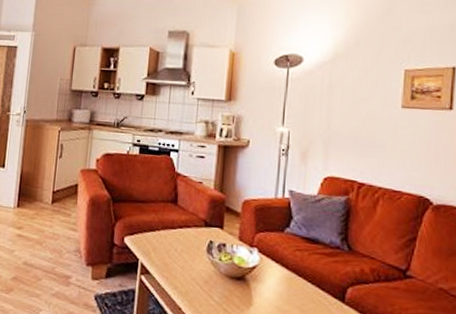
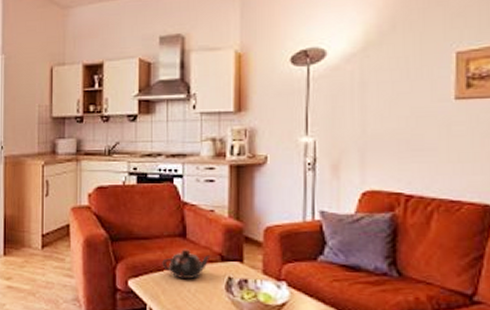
teapot: none [155,213,197,240] -> present [162,249,211,279]

